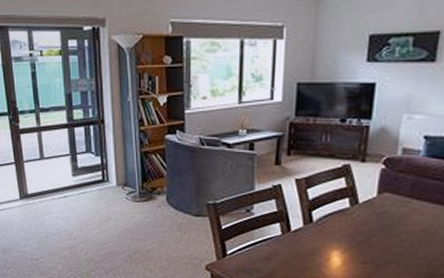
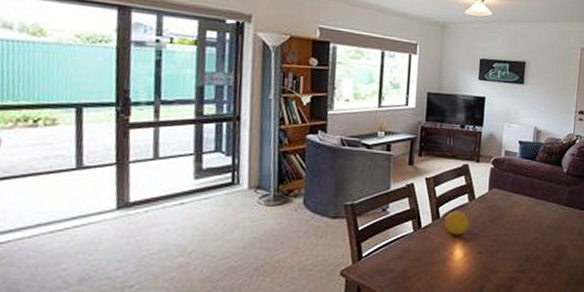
fruit: none [319,216,350,242] -> present [445,211,469,235]

